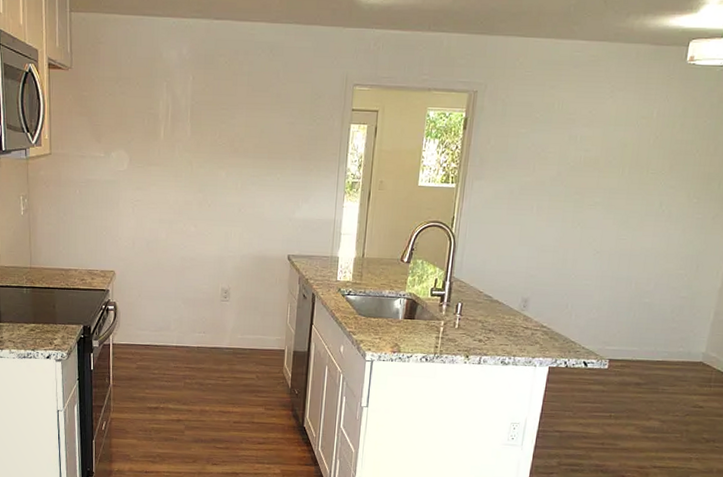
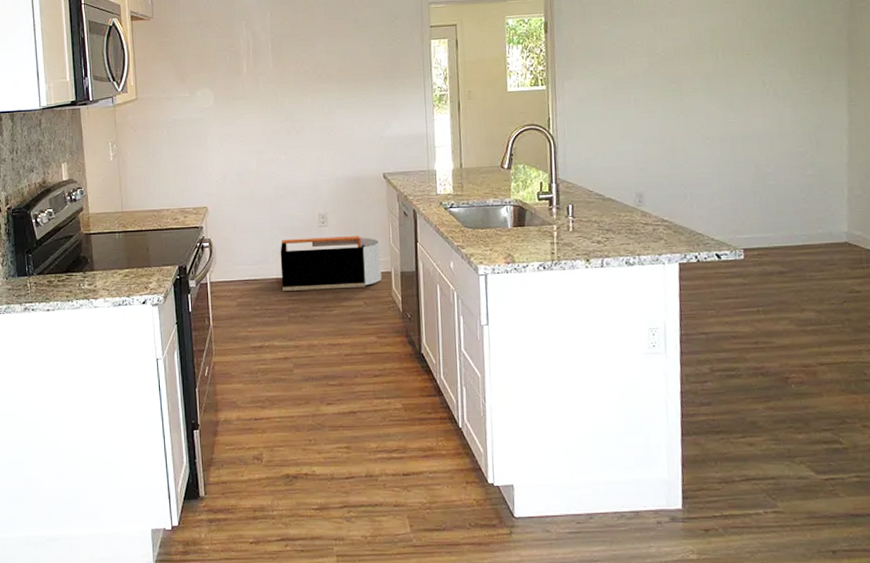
storage bin: none [180,309,278,362] -> present [280,236,382,291]

